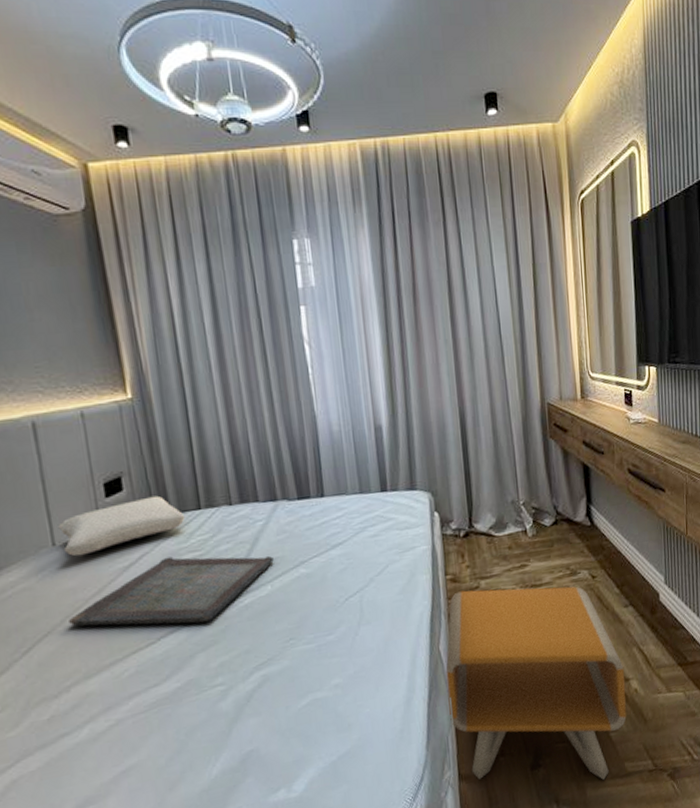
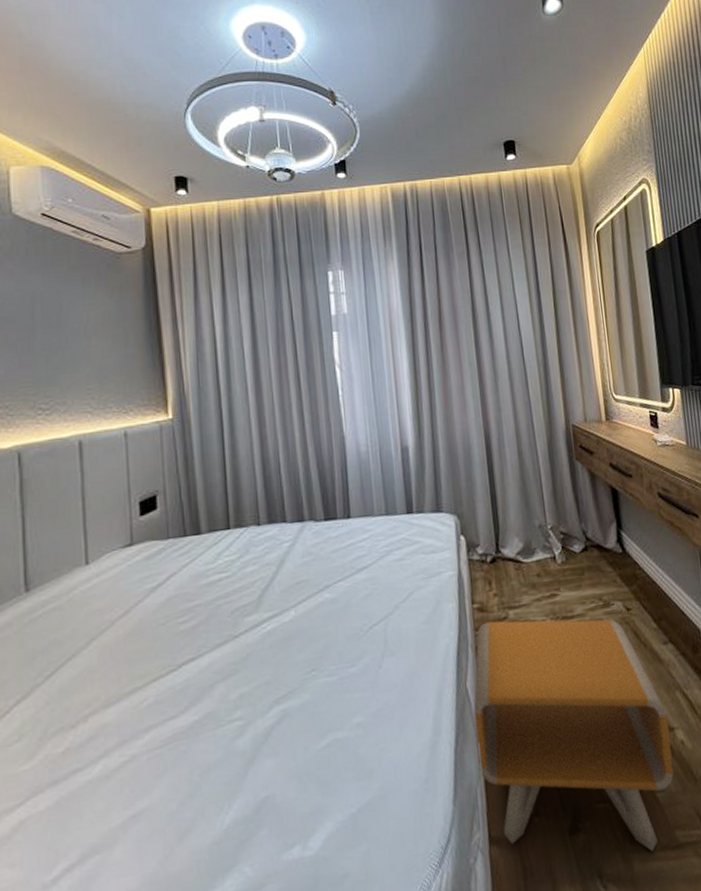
pillow: present [57,495,185,556] -> none [92,514,215,576]
serving tray: present [69,555,274,627] -> none [94,578,298,650]

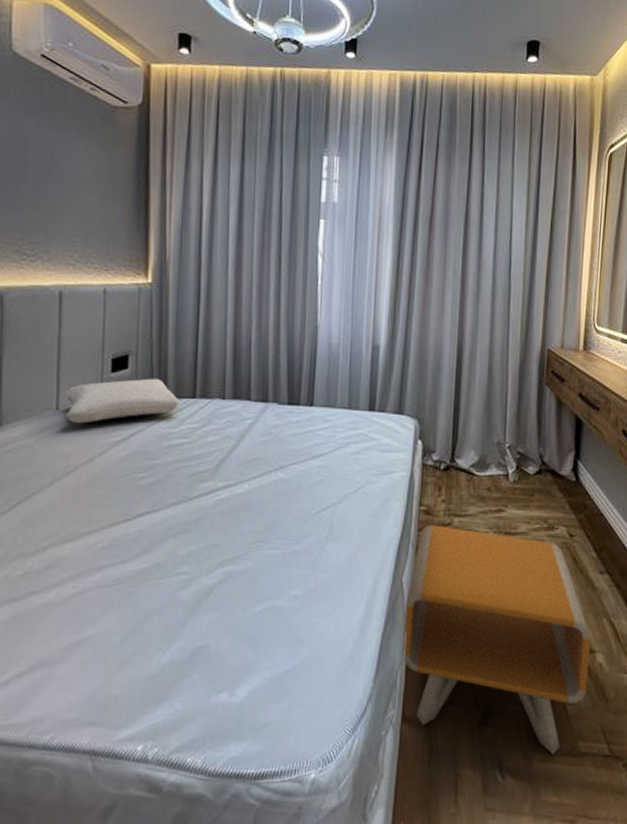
pillow: none [92,514,215,576] -> present [64,378,180,424]

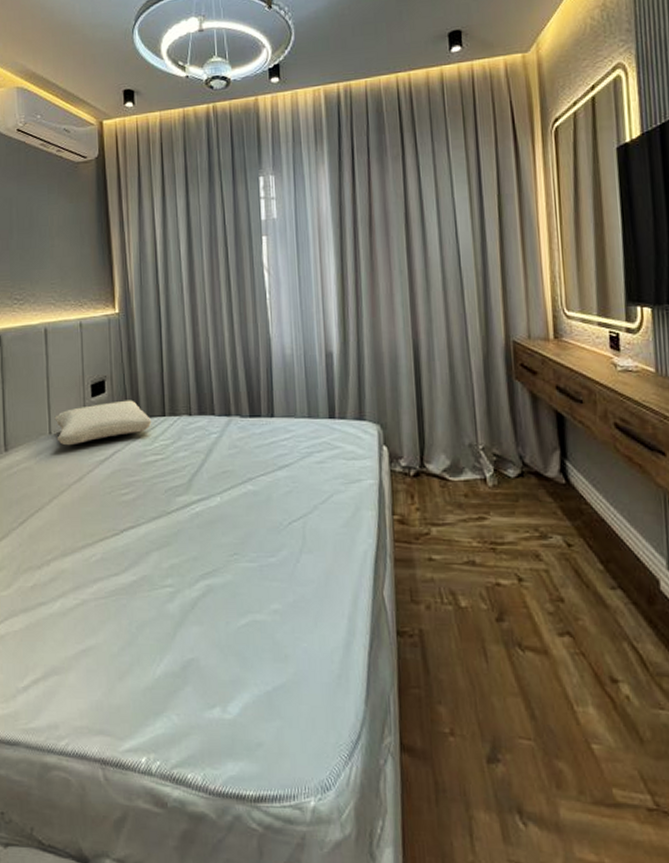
nightstand: present [402,525,591,755] -> none [389,535,615,803]

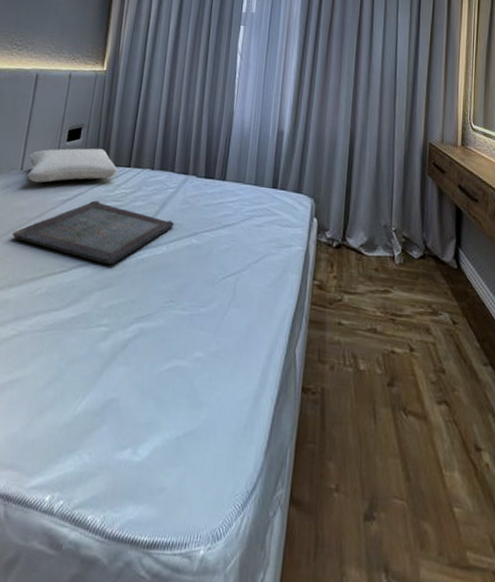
serving tray: none [55,457,224,522] -> present [12,200,174,265]

